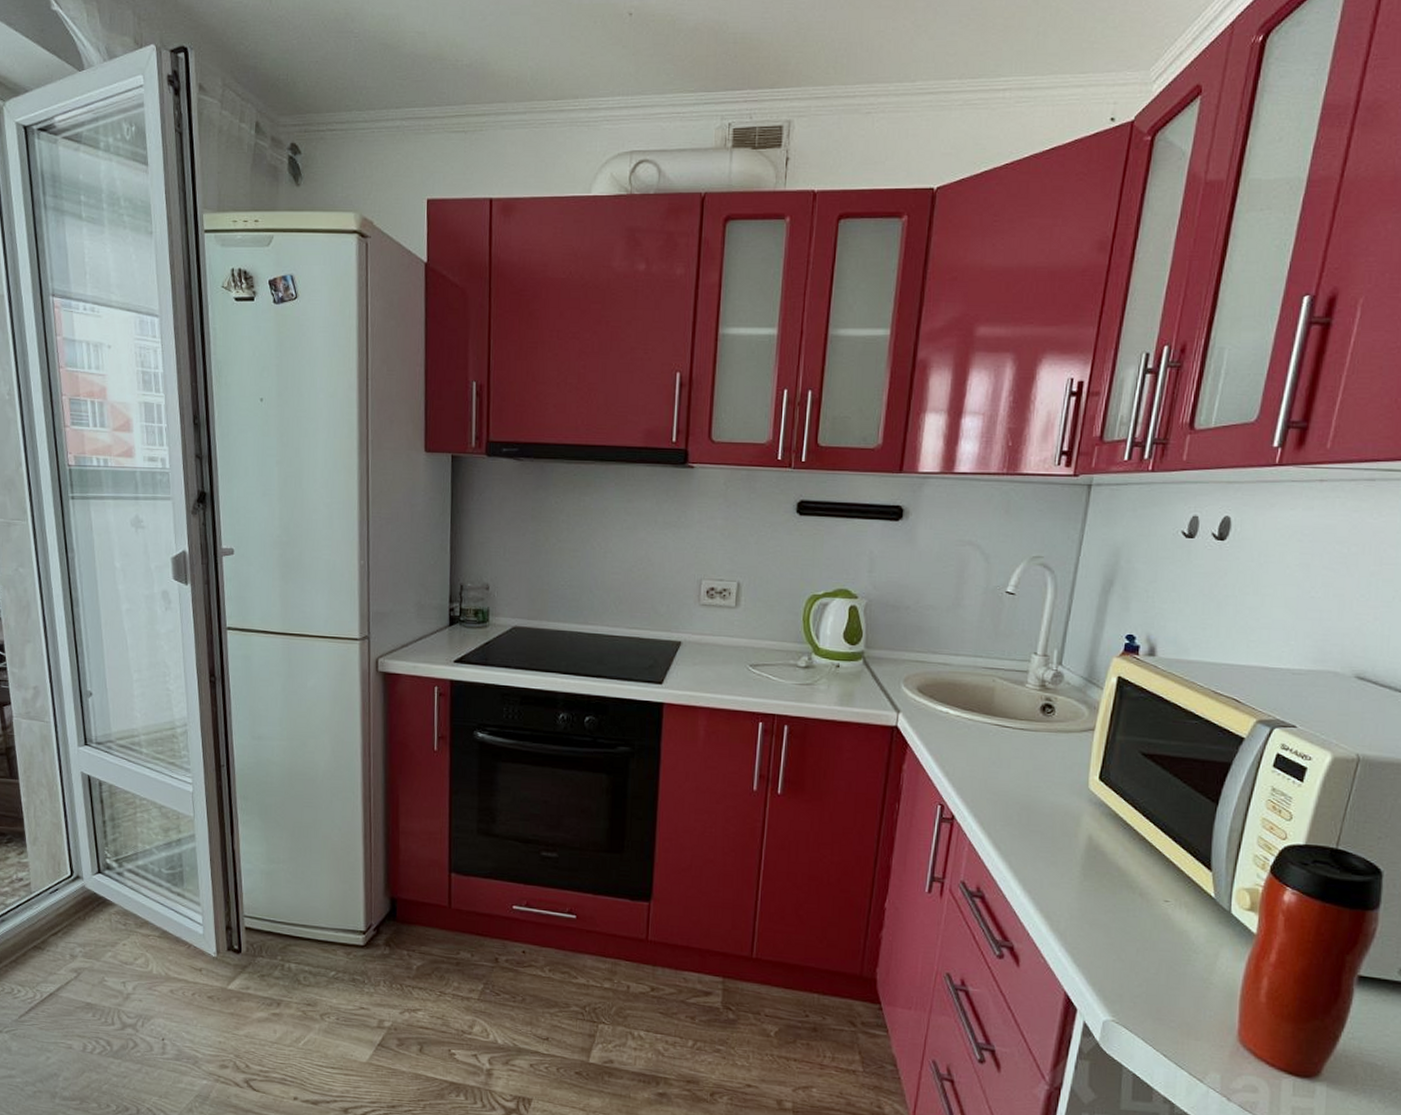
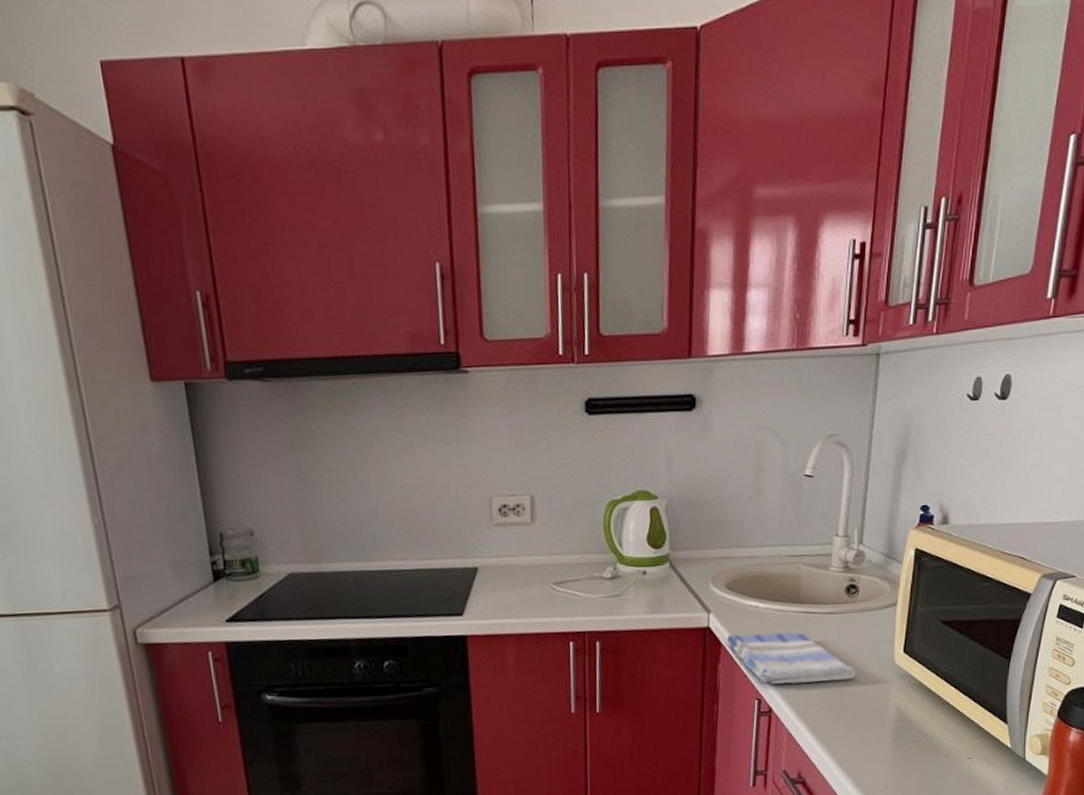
dish towel: none [915,737,1046,799] -> present [728,632,855,685]

